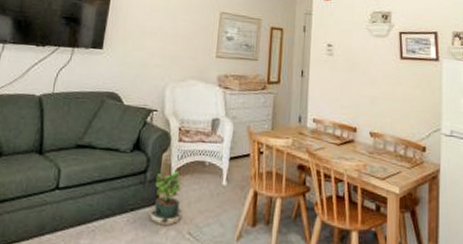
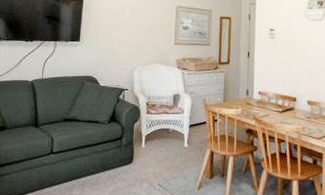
potted plant: present [149,170,183,229] -> none [126,136,153,182]

